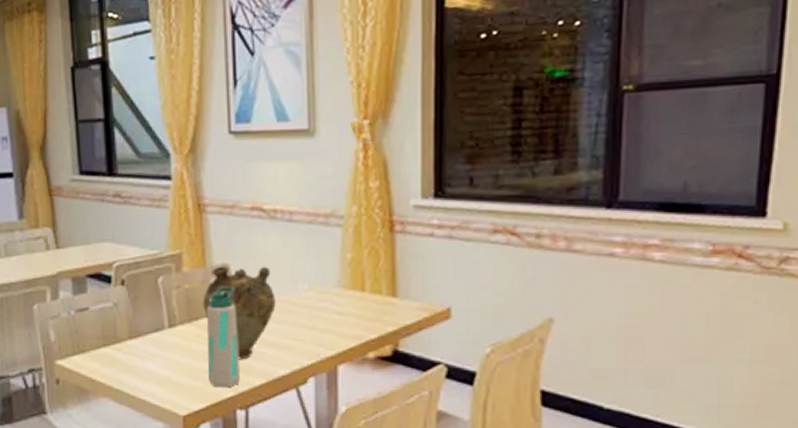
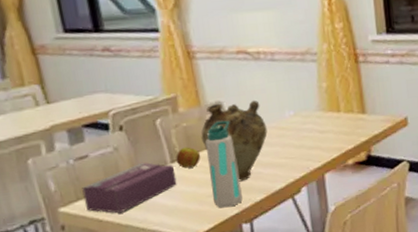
tissue box: none [79,324,172,376] -> present [82,163,177,214]
apple: none [174,312,200,336] -> present [176,147,201,169]

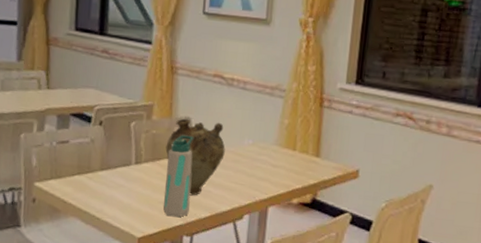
tissue box: present [82,163,177,214] -> none [56,158,137,200]
apple: present [176,147,201,169] -> none [140,152,162,173]

